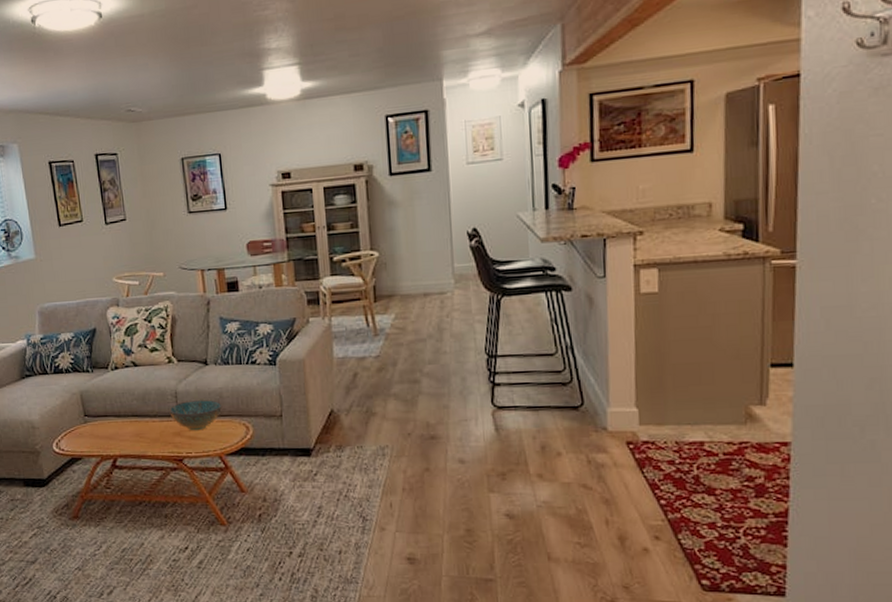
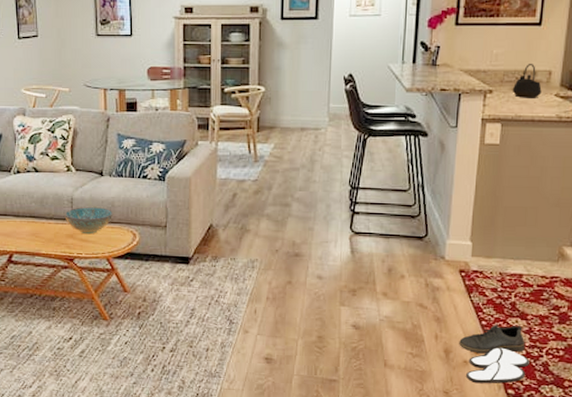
shoe: none [635,501,717,539] -> present [459,323,526,354]
slippers: none [648,530,725,573] -> present [466,347,530,383]
kettle: none [666,195,703,237] -> present [512,63,542,98]

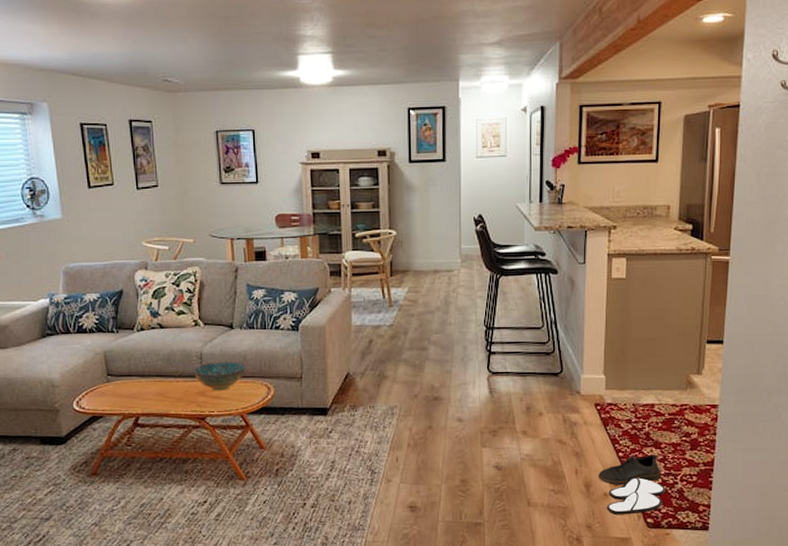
kettle: present [512,63,542,98] -> none [634,198,662,233]

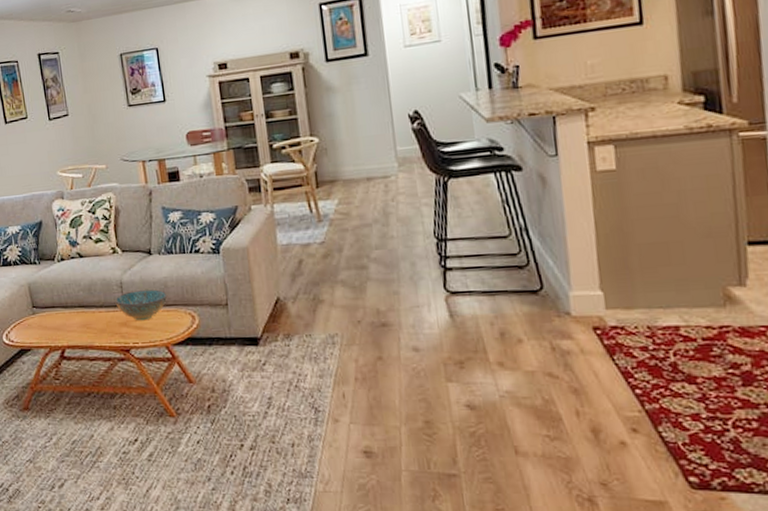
shoe: present [598,453,661,485] -> none [609,390,702,432]
slippers: present [607,477,666,514] -> none [626,422,712,469]

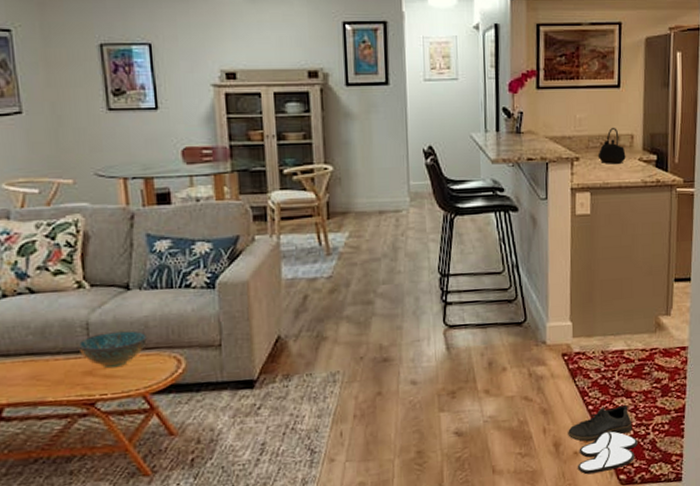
shoe: none [609,390,702,432] -> present [568,404,632,442]
kettle: none [620,69,660,112] -> present [598,127,626,164]
slippers: none [626,422,712,469] -> present [578,431,638,474]

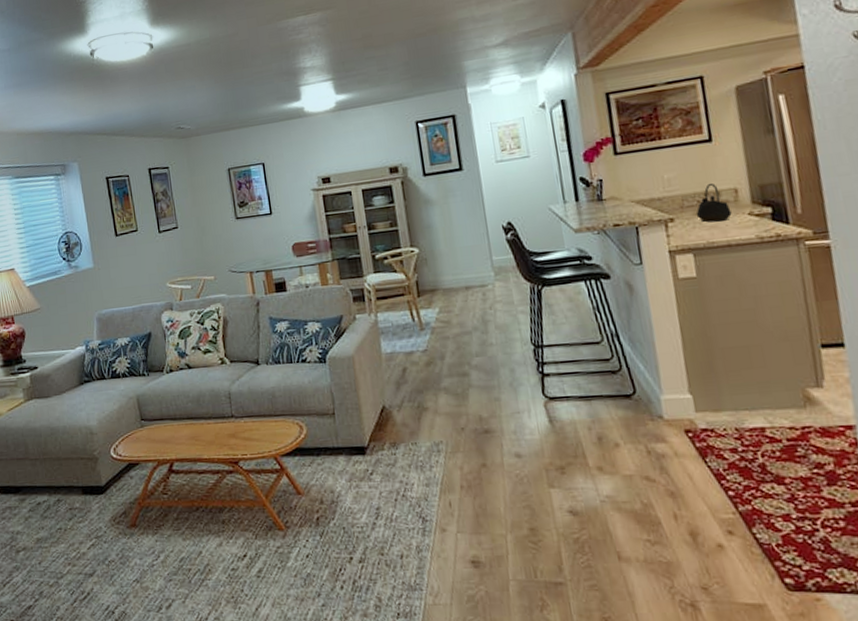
decorative bowl: present [78,330,148,369] -> none [223,400,276,432]
shoe: present [568,404,632,442] -> none [705,492,793,534]
slippers: present [578,431,638,474] -> none [723,523,804,572]

